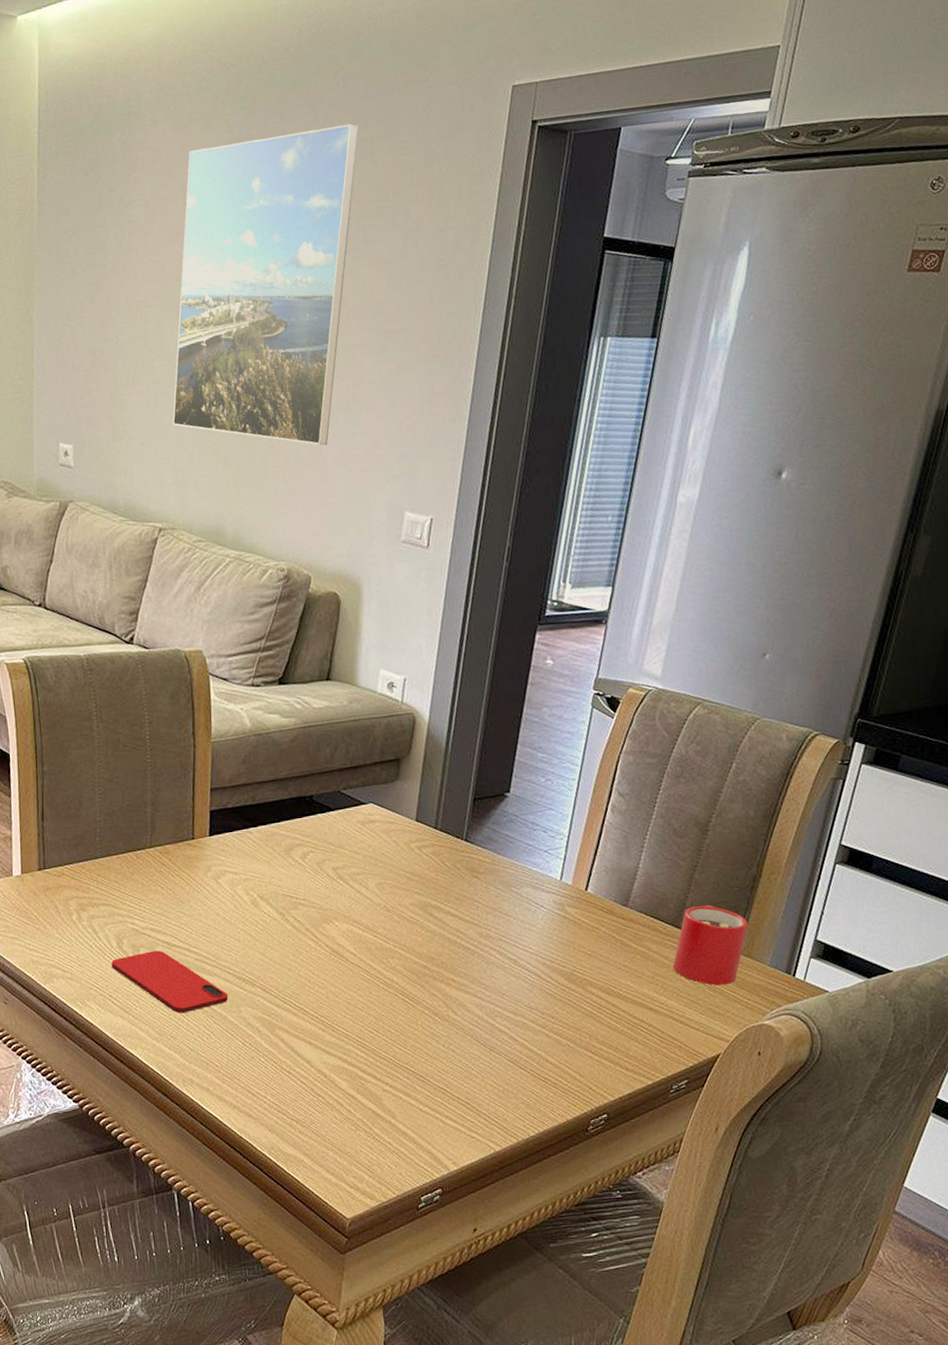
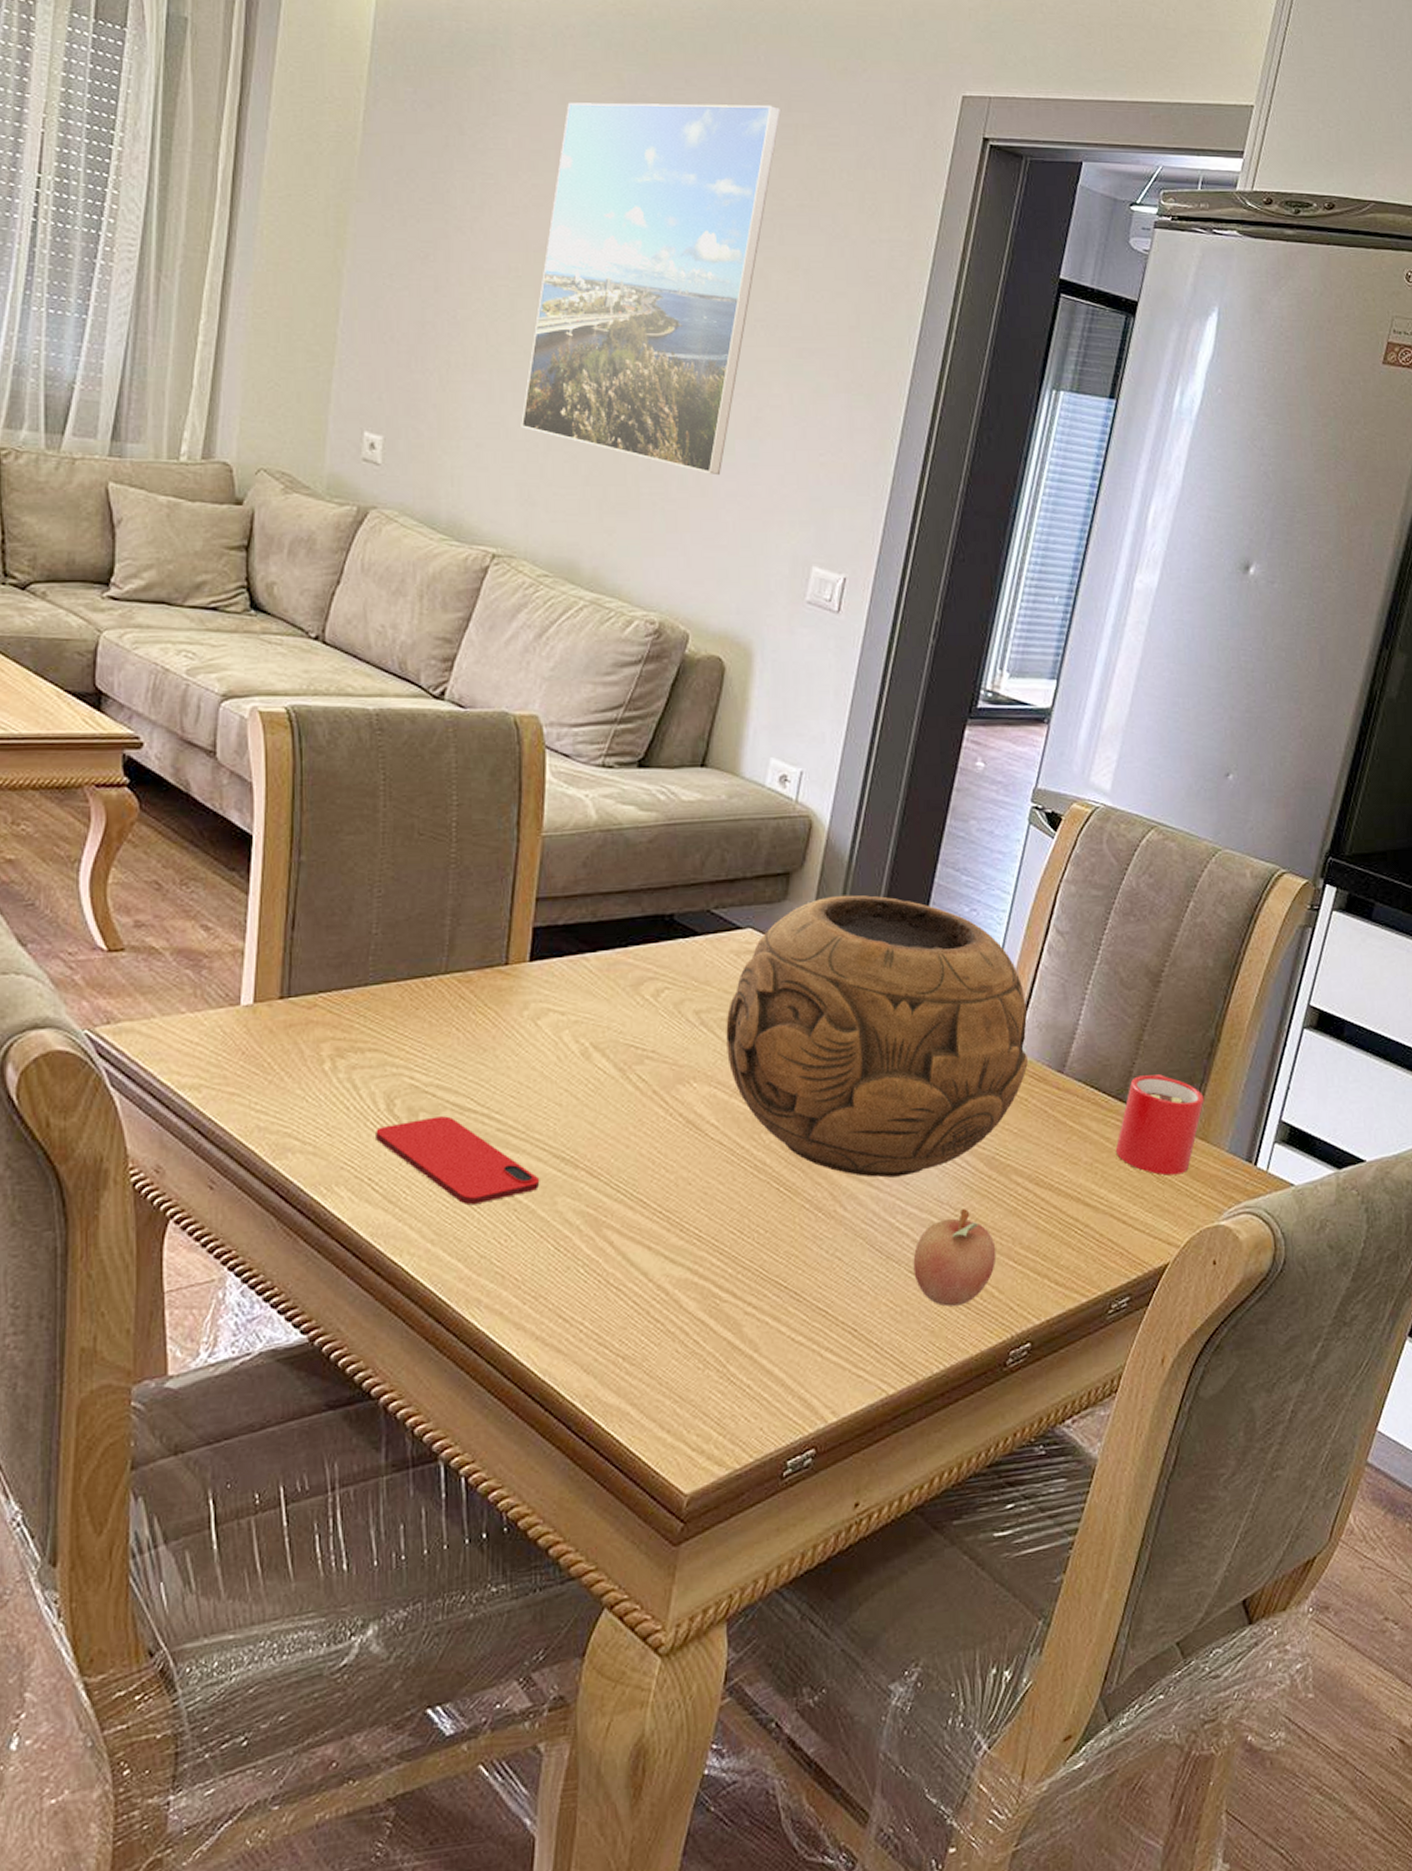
decorative bowl: none [357,773,598,990] -> present [726,895,1028,1178]
fruit: none [510,1013,577,1087] -> present [913,1209,997,1307]

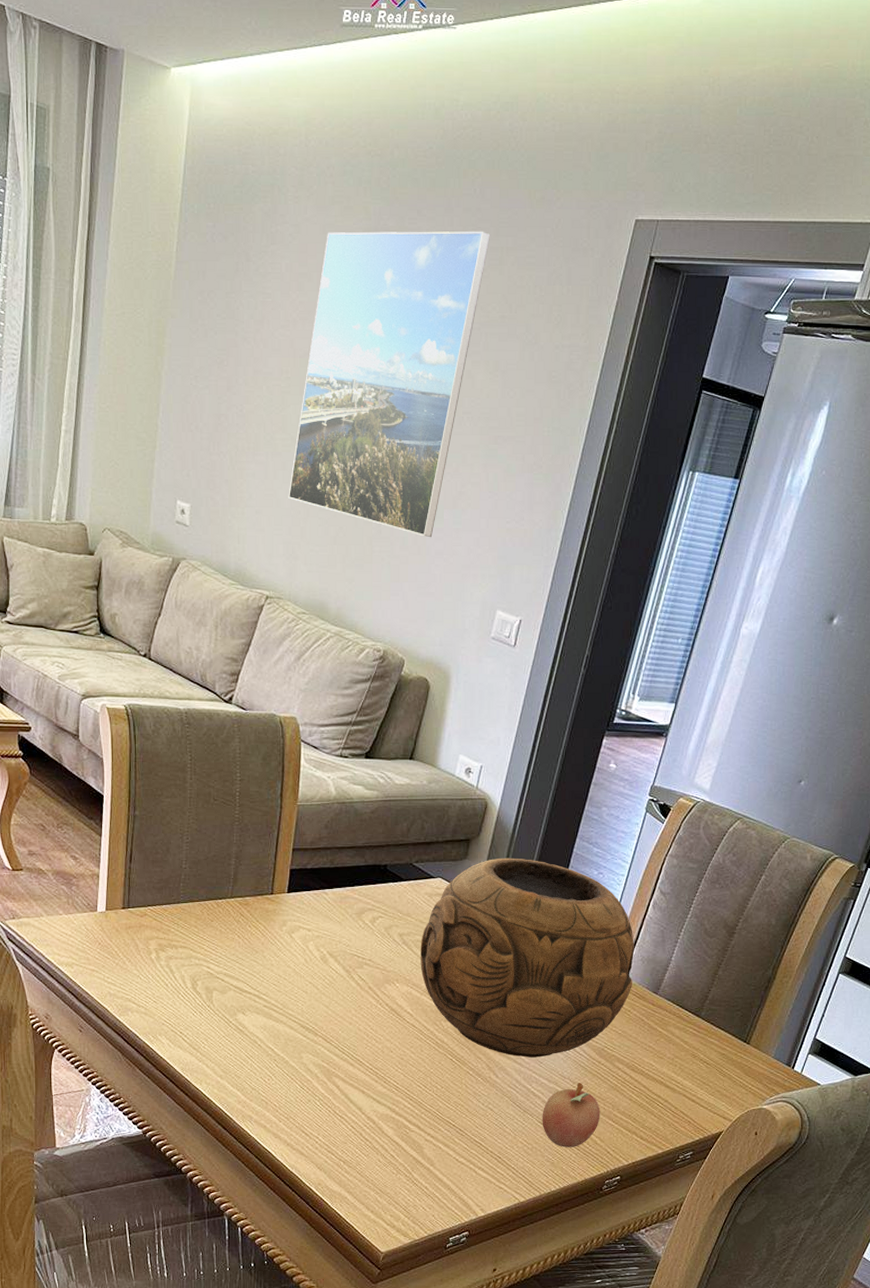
smartphone: present [376,1116,540,1205] -> none [185,995,292,1055]
mug: present [1115,1074,1205,1176] -> none [691,1000,760,1071]

